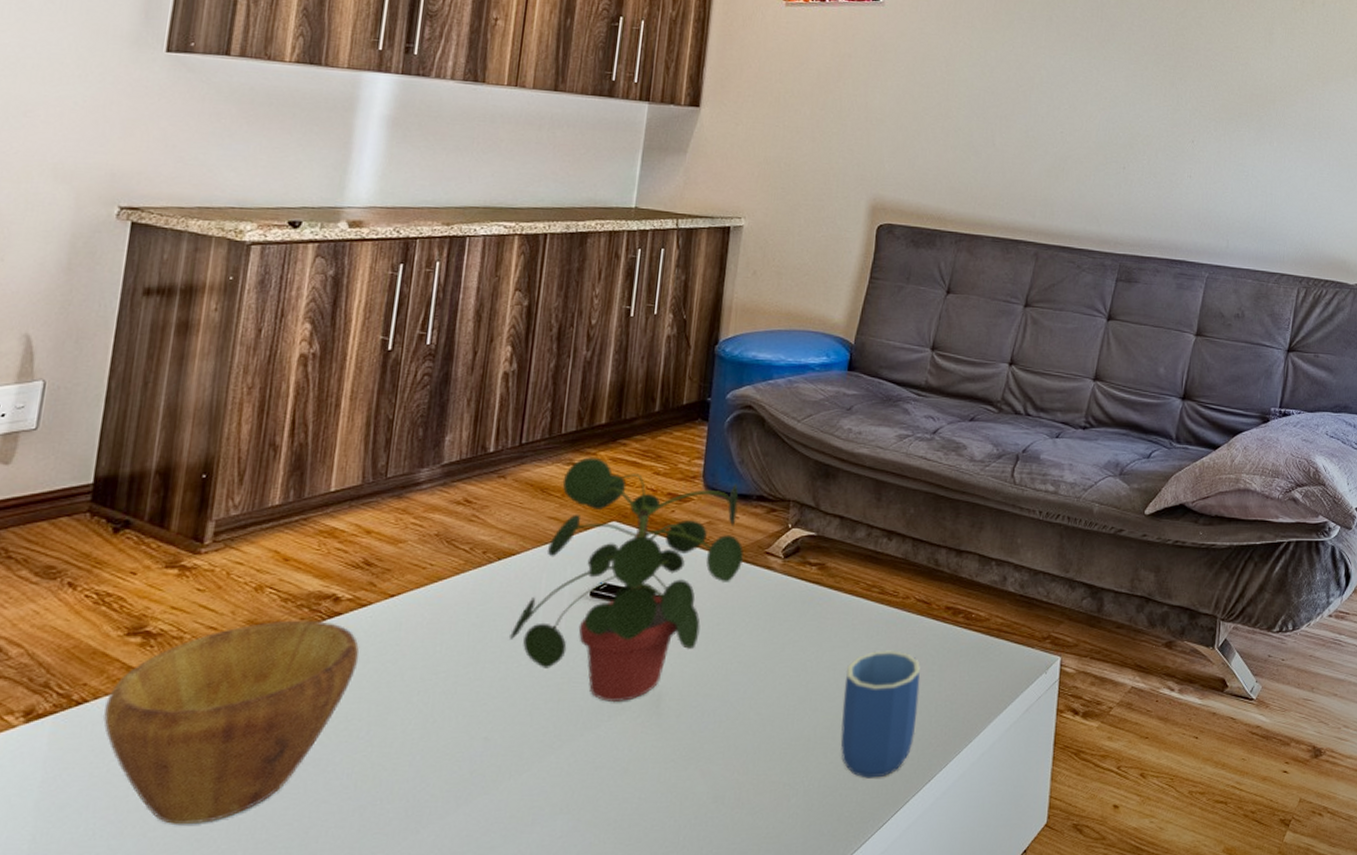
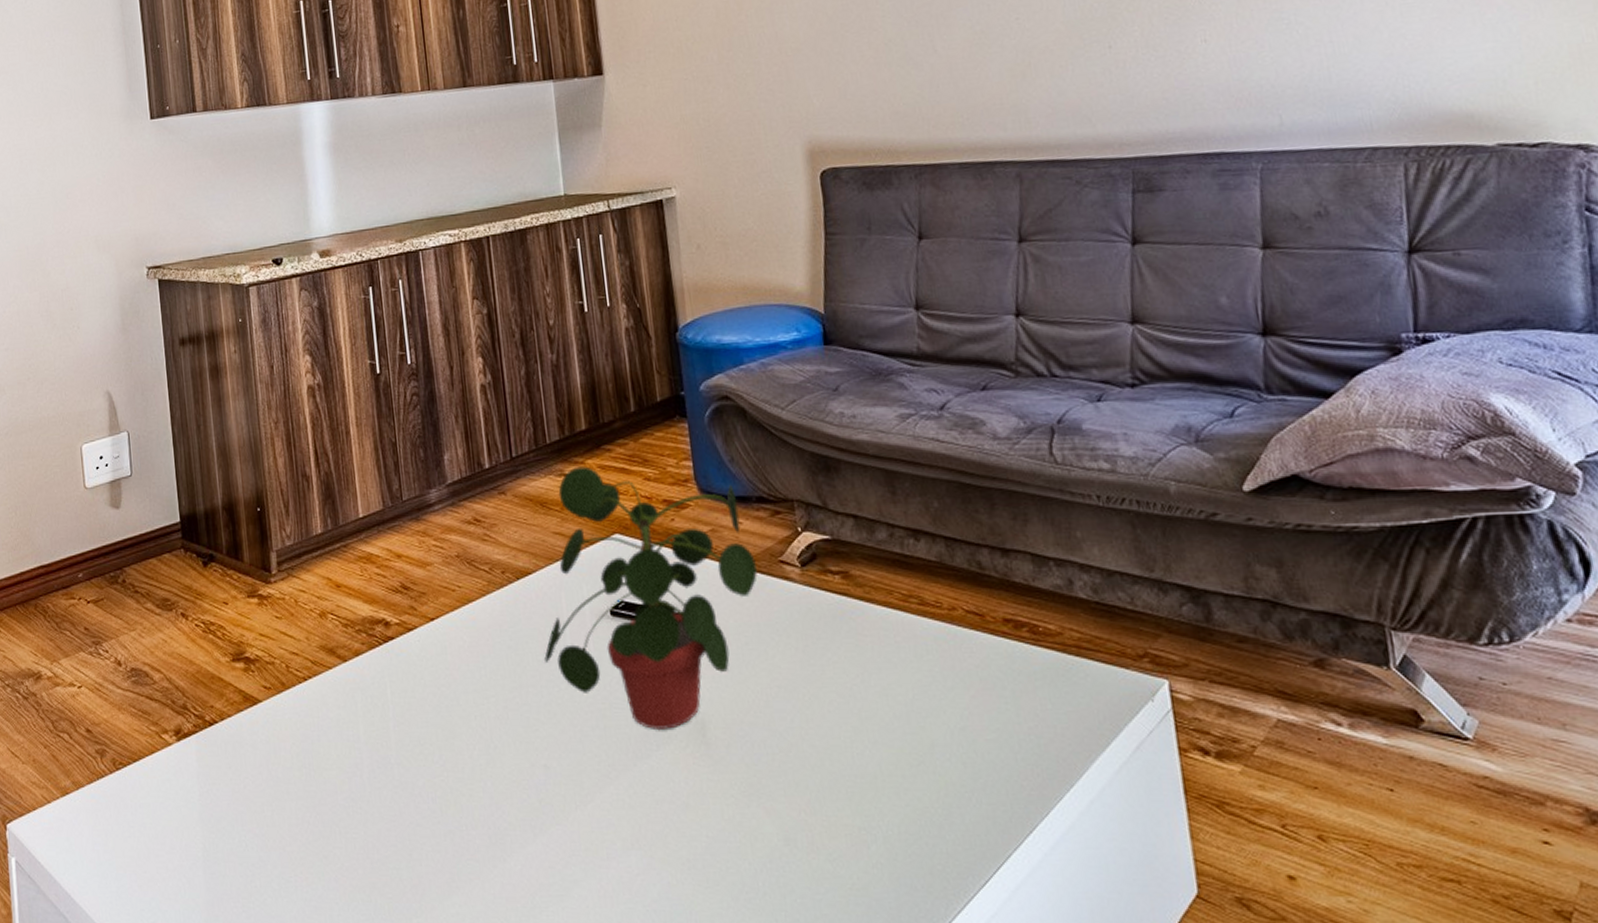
bowl: present [103,620,360,824] -> none [230,644,418,840]
mug: present [840,650,921,778] -> none [900,672,1001,826]

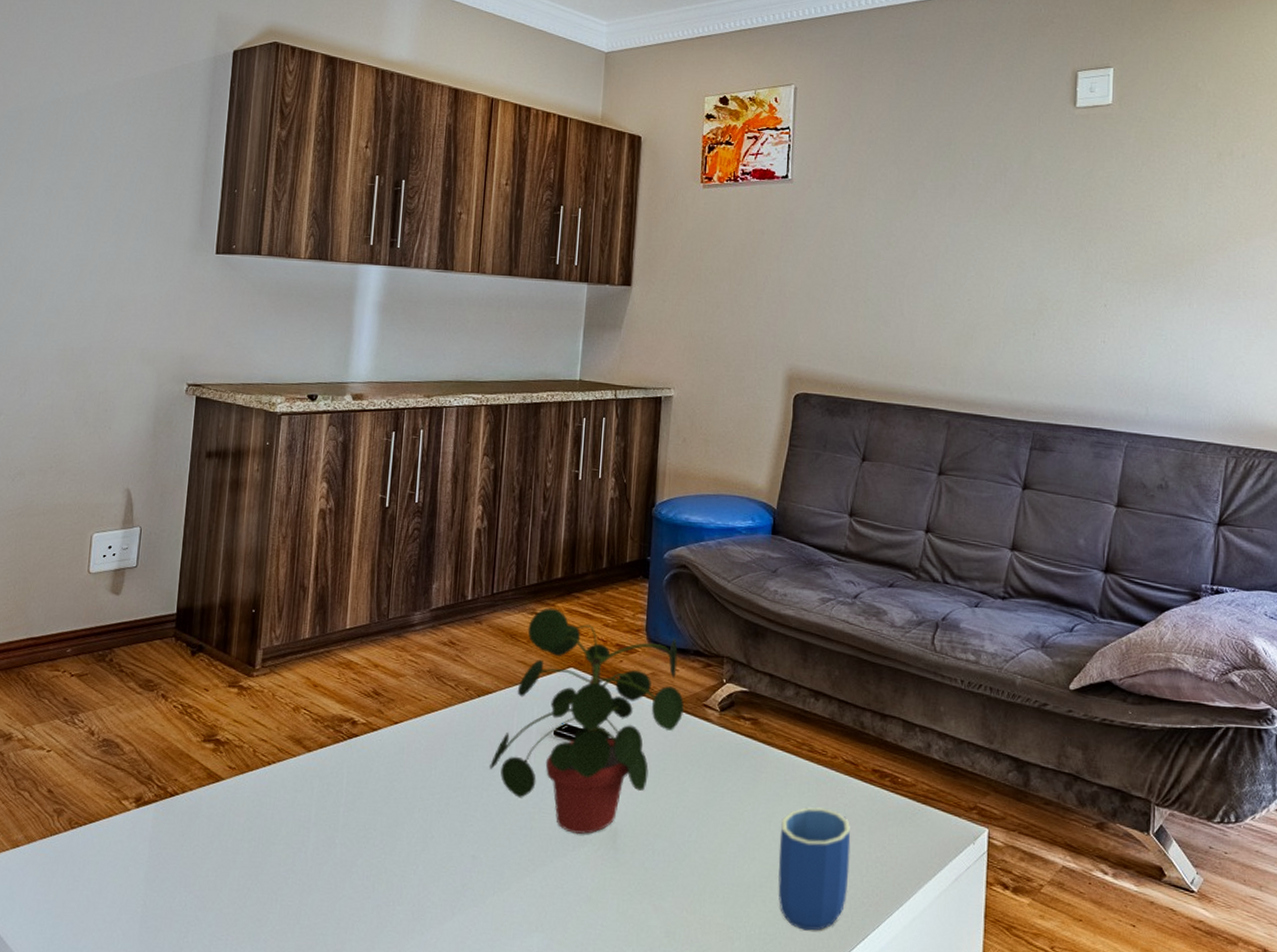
mug: none [900,672,1001,826] -> present [778,807,851,931]

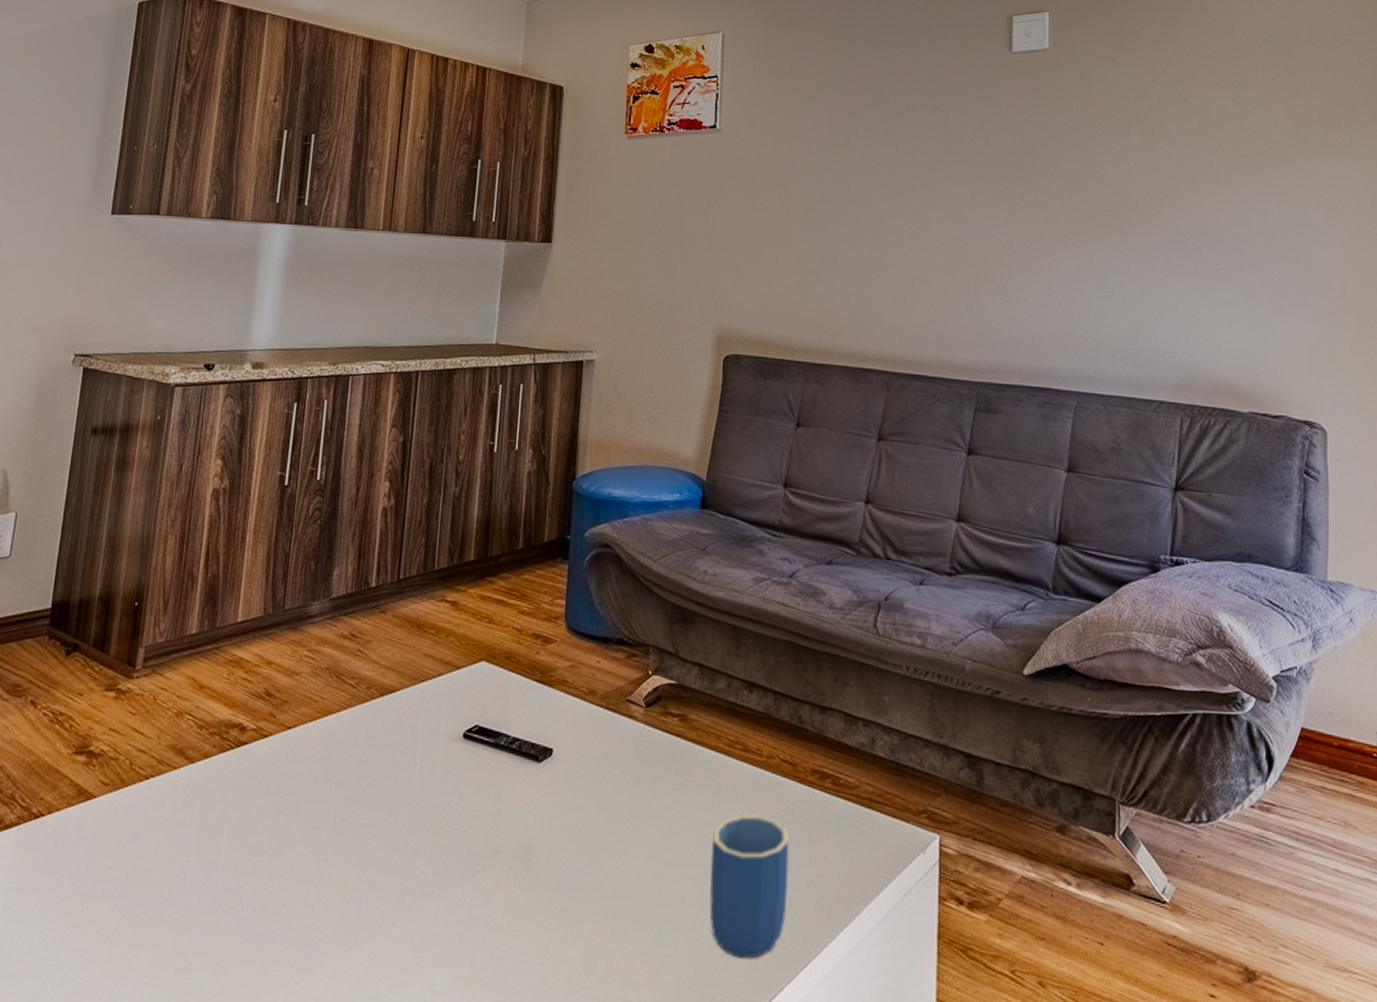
potted plant: present [489,608,684,835] -> none [391,594,606,852]

